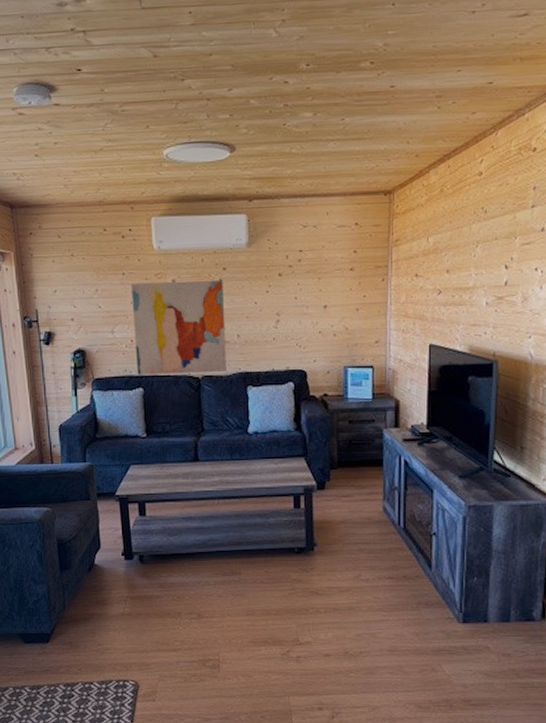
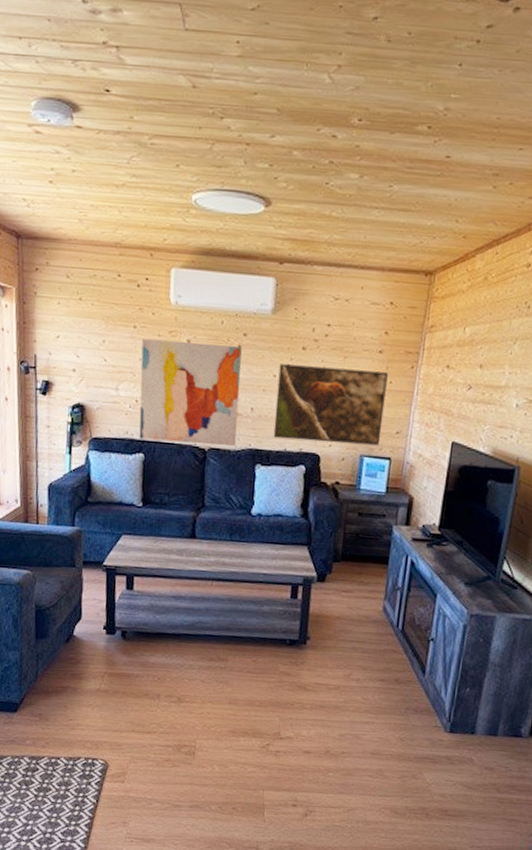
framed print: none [259,288,361,360] -> present [273,364,388,445]

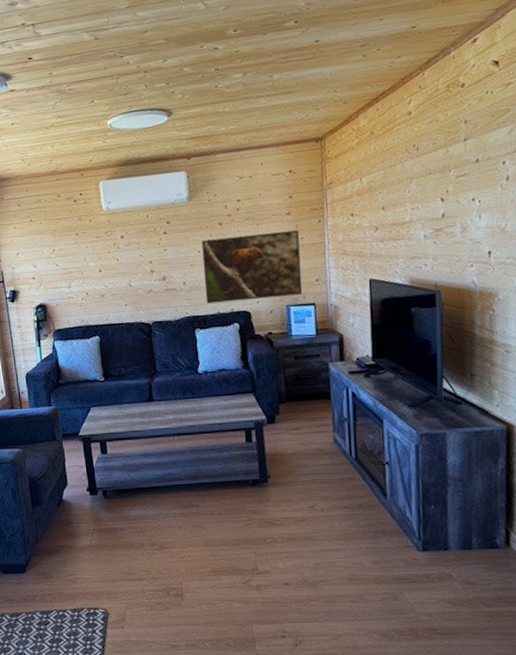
wall art: present [139,338,242,446] -> none [84,233,175,324]

